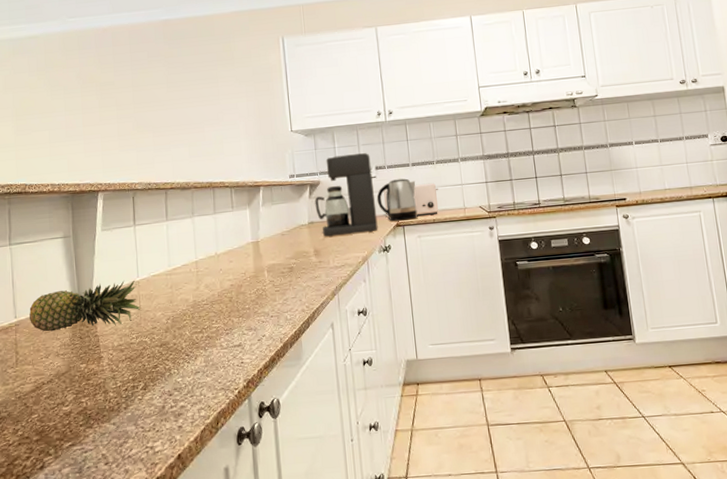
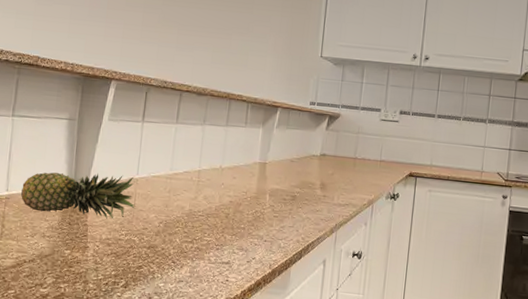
coffee maker: present [315,153,378,238] -> none [330,91,397,178]
kettle: present [376,178,418,222] -> none [394,127,438,173]
toaster: present [383,182,439,220] -> none [399,136,459,173]

